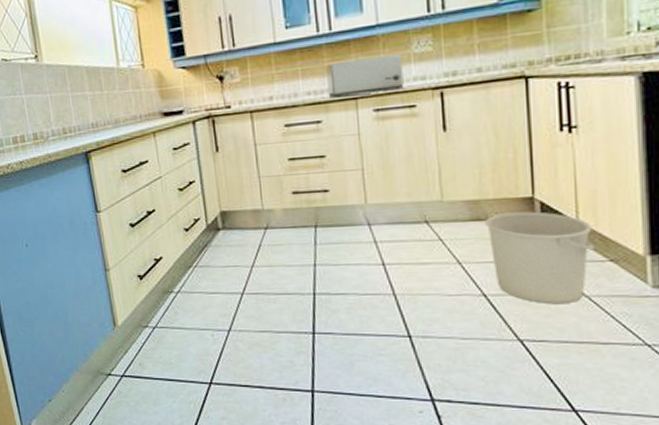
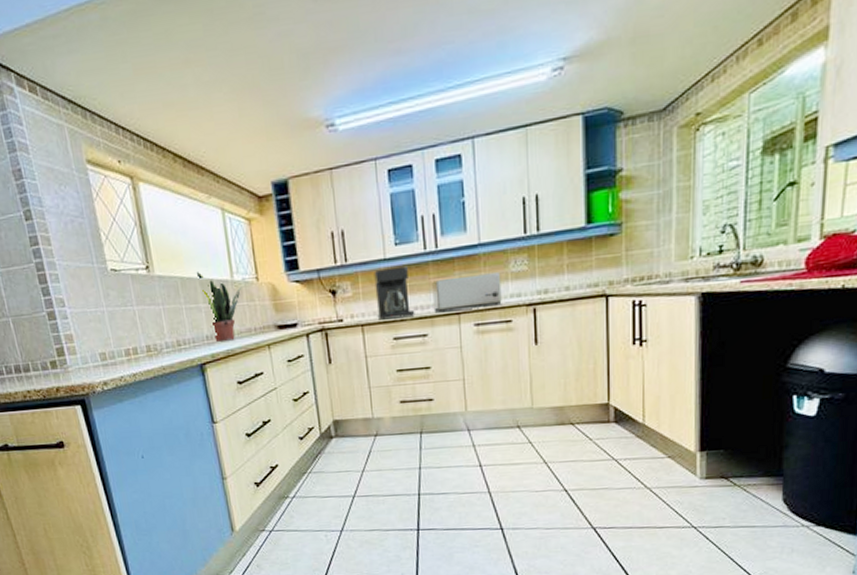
potted plant: none [84,60,128,131] -> present [197,272,242,343]
coffee maker: none [263,49,308,106] -> present [374,266,415,320]
bucket: present [484,211,596,305] -> none [568,416,658,496]

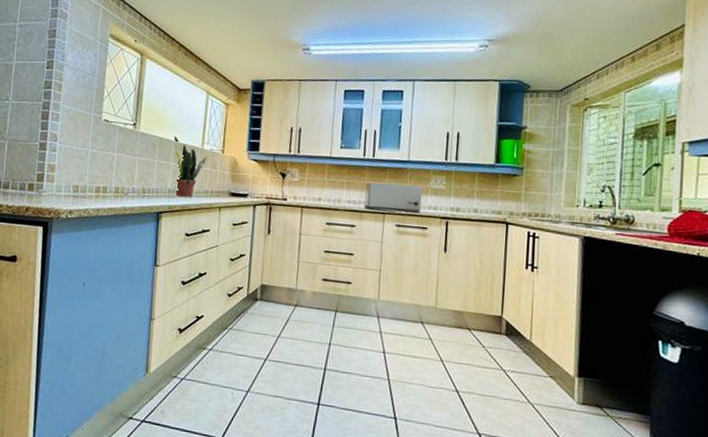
coffee maker: present [374,266,415,320] -> none [316,164,348,208]

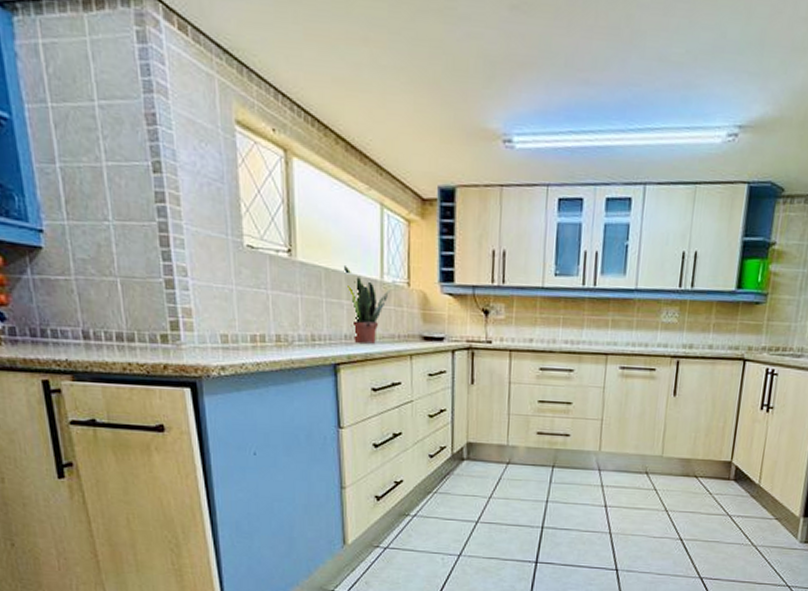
toaster: present [363,182,423,214] -> none [583,318,652,353]

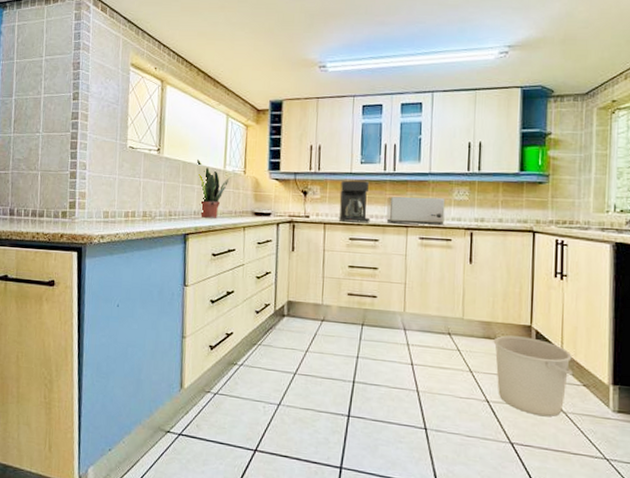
coffee maker: none [527,296,565,350] -> present [338,180,371,223]
toaster: none [583,318,652,353] -> present [386,197,446,226]
bucket: none [691,472,769,551] -> present [493,335,574,417]

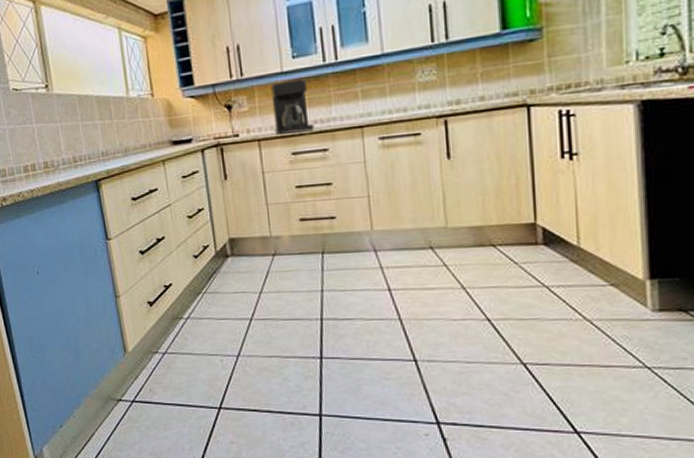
potted plant: present [197,160,231,219] -> none [94,89,137,159]
toaster: present [386,197,446,226] -> none [332,83,409,127]
bucket: present [493,335,574,417] -> none [488,237,597,329]

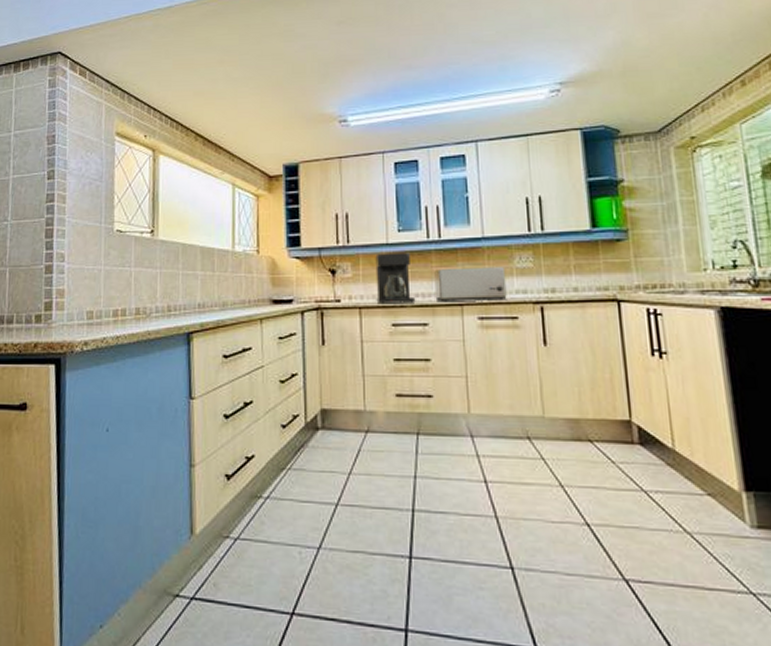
toaster: none [332,83,409,127] -> present [434,267,507,302]

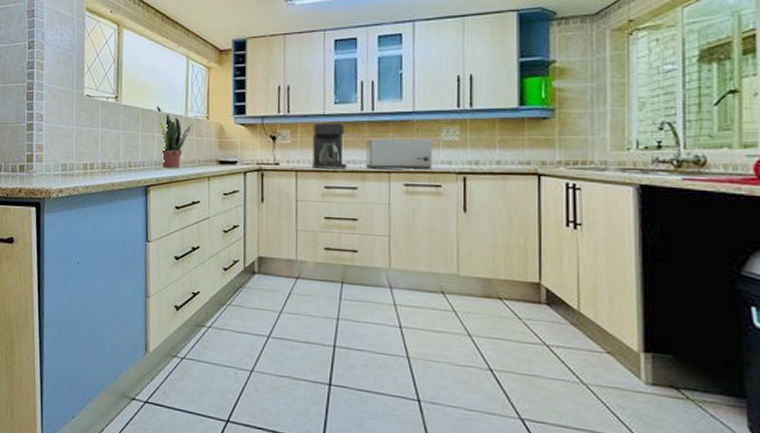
potted plant: none [200,240,242,312] -> present [157,106,193,169]

